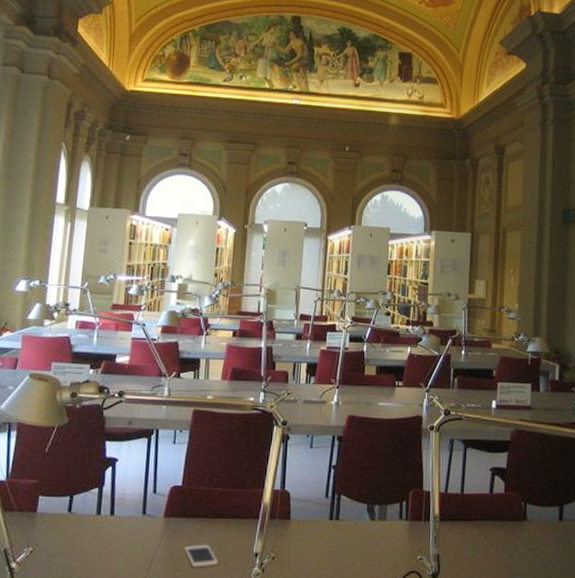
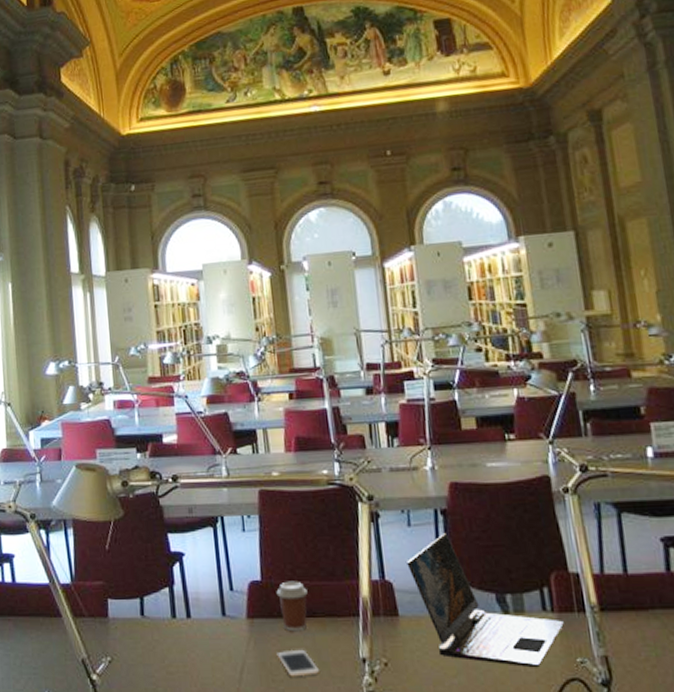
coffee cup: none [193,487,220,529] -> present [276,581,308,630]
laptop: none [304,455,414,563] -> present [407,533,565,668]

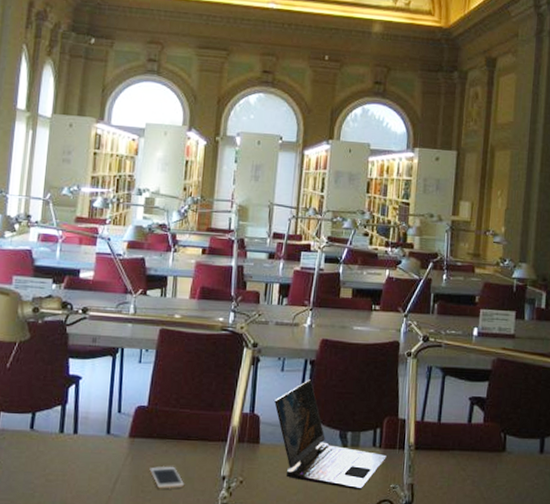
coffee cup: present [276,581,308,630] -> none [159,408,187,450]

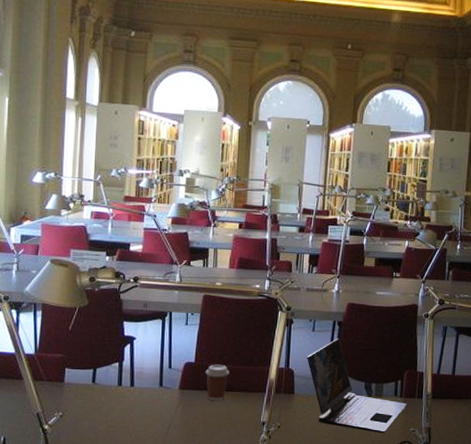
cell phone: present [149,466,185,489] -> none [198,413,230,433]
coffee cup: none [159,408,187,450] -> present [205,364,229,400]

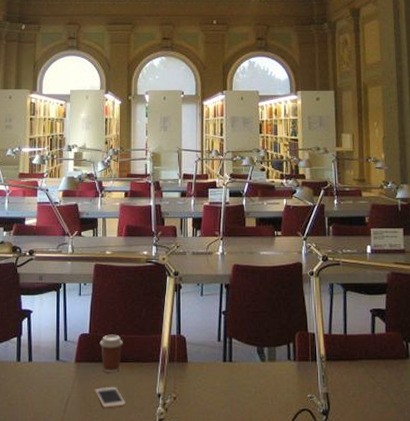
cell phone: none [198,413,230,433] -> present [95,386,126,408]
laptop: present [307,338,408,434] -> none [197,302,302,402]

